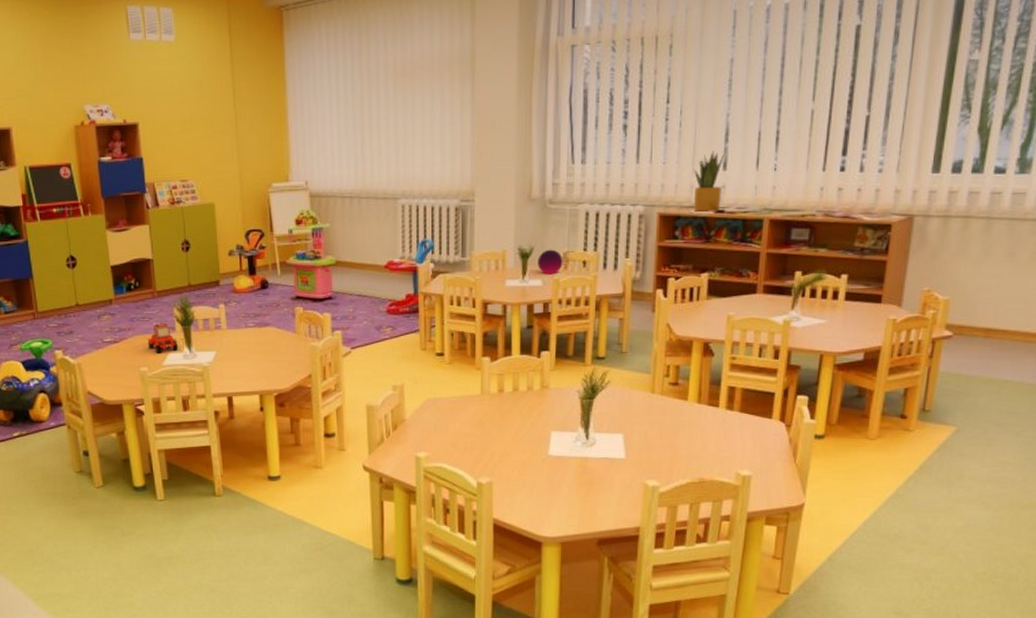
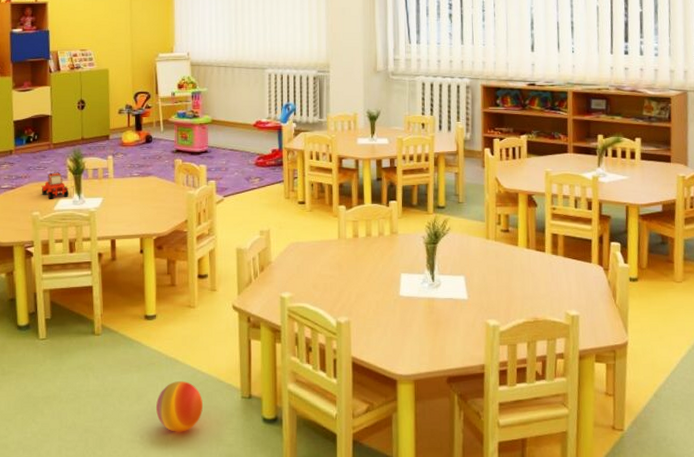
ball: none [284,543,333,592] -> present [156,381,203,432]
ball: present [537,249,563,275] -> none [384,113,405,134]
planter: present [693,150,725,213] -> none [507,36,532,85]

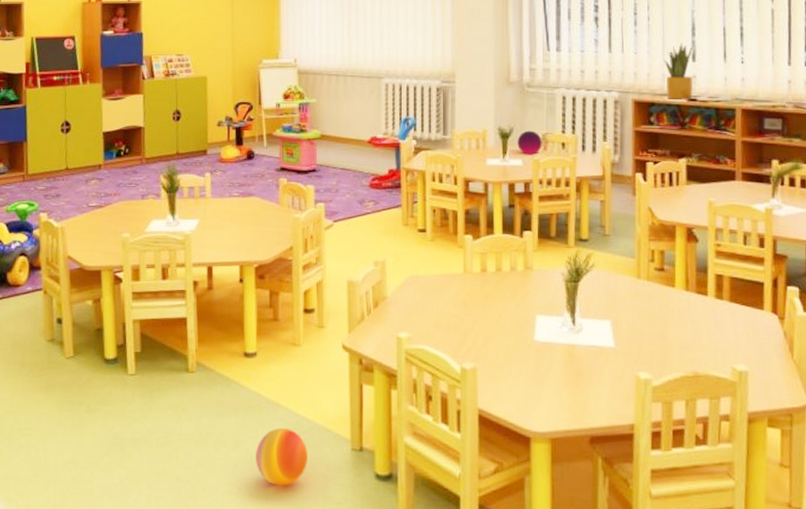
toy truck: present [41,171,69,199] -> none [132,189,162,220]
ball: none [384,113,405,134] -> present [517,130,542,155]
planter: none [507,36,532,85] -> present [663,43,693,101]

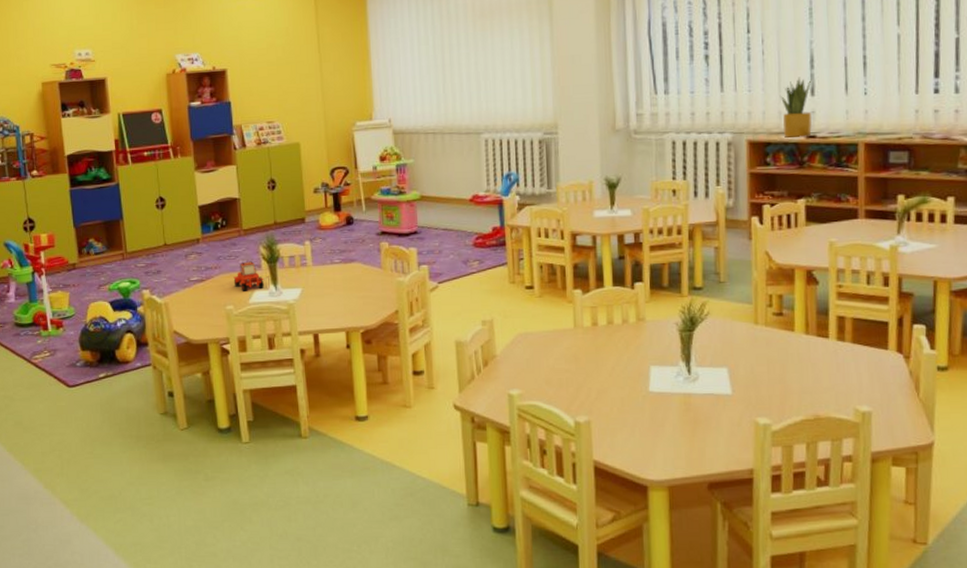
toy truck: none [132,189,162,220] -> present [233,260,264,291]
ball: present [256,428,308,486] -> none [373,487,425,542]
ball: present [517,130,542,155] -> none [625,179,652,204]

